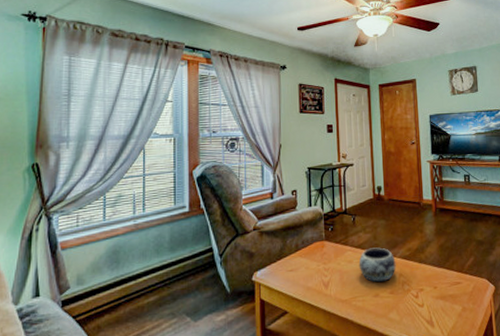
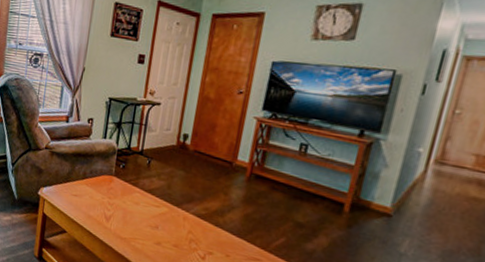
decorative bowl: present [358,247,396,283] -> none [145,195,188,234]

